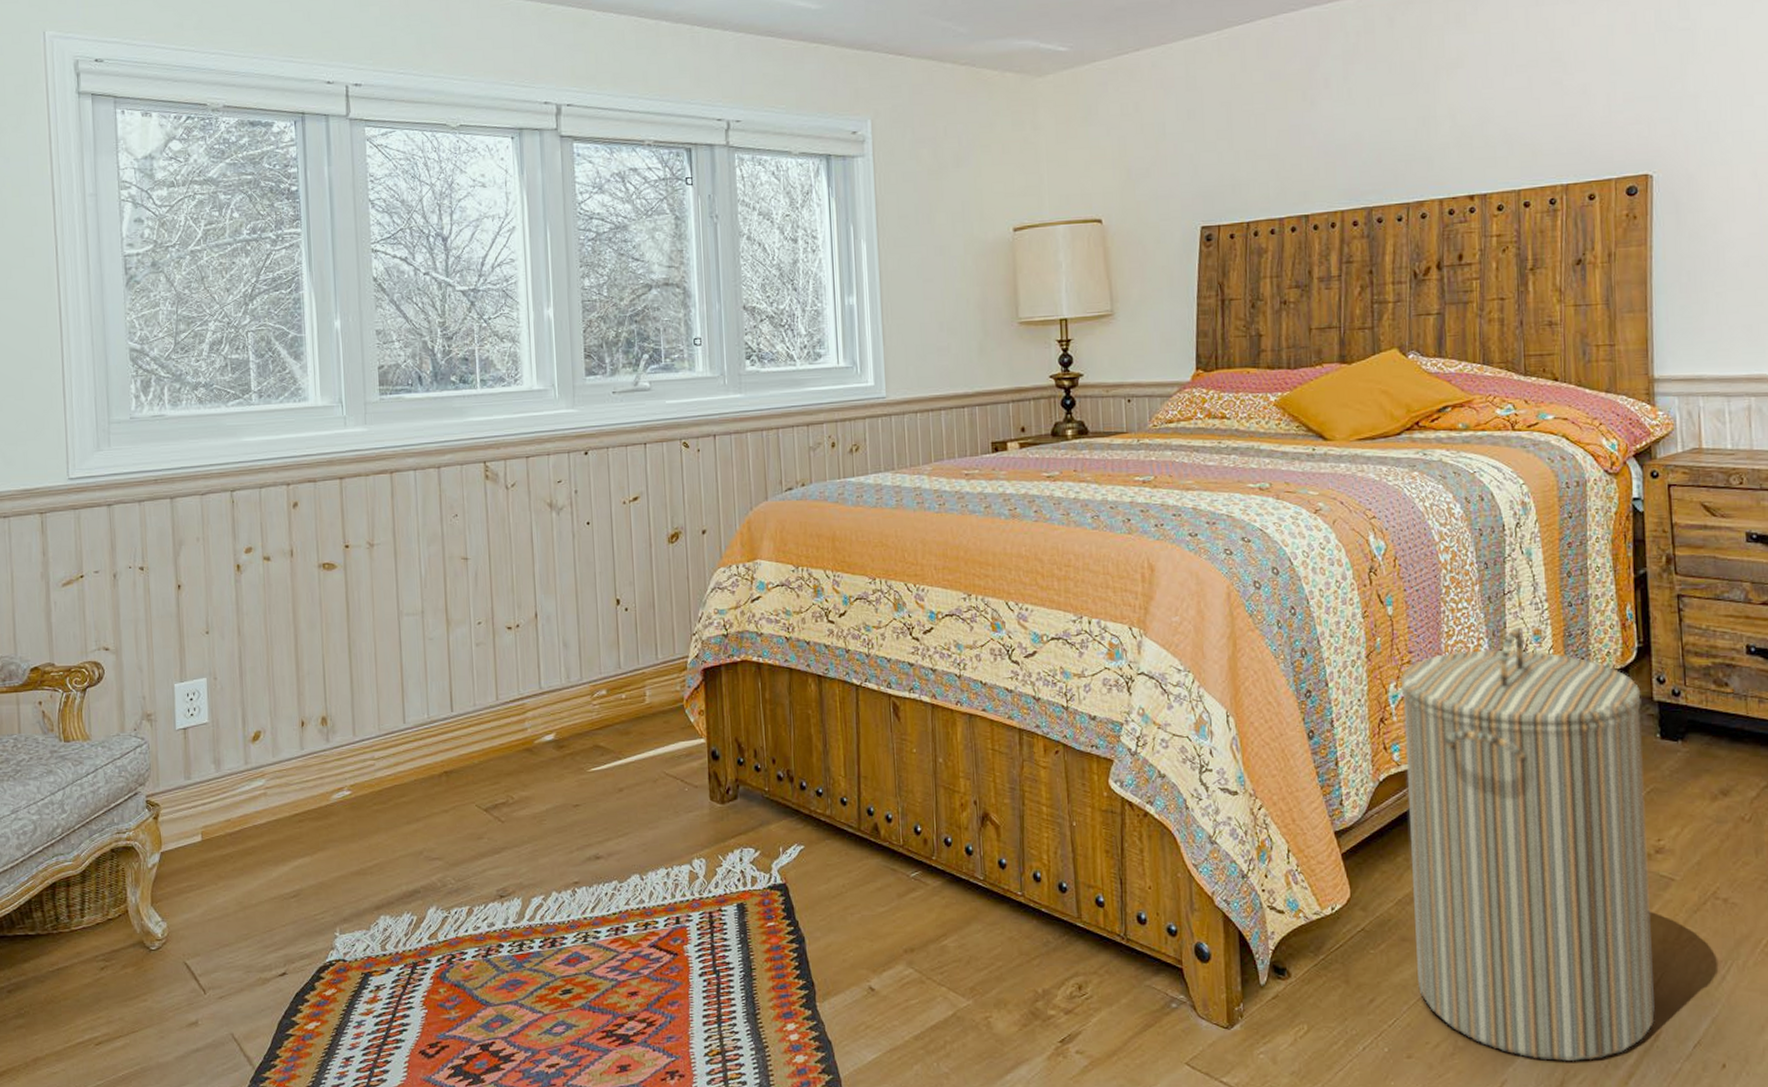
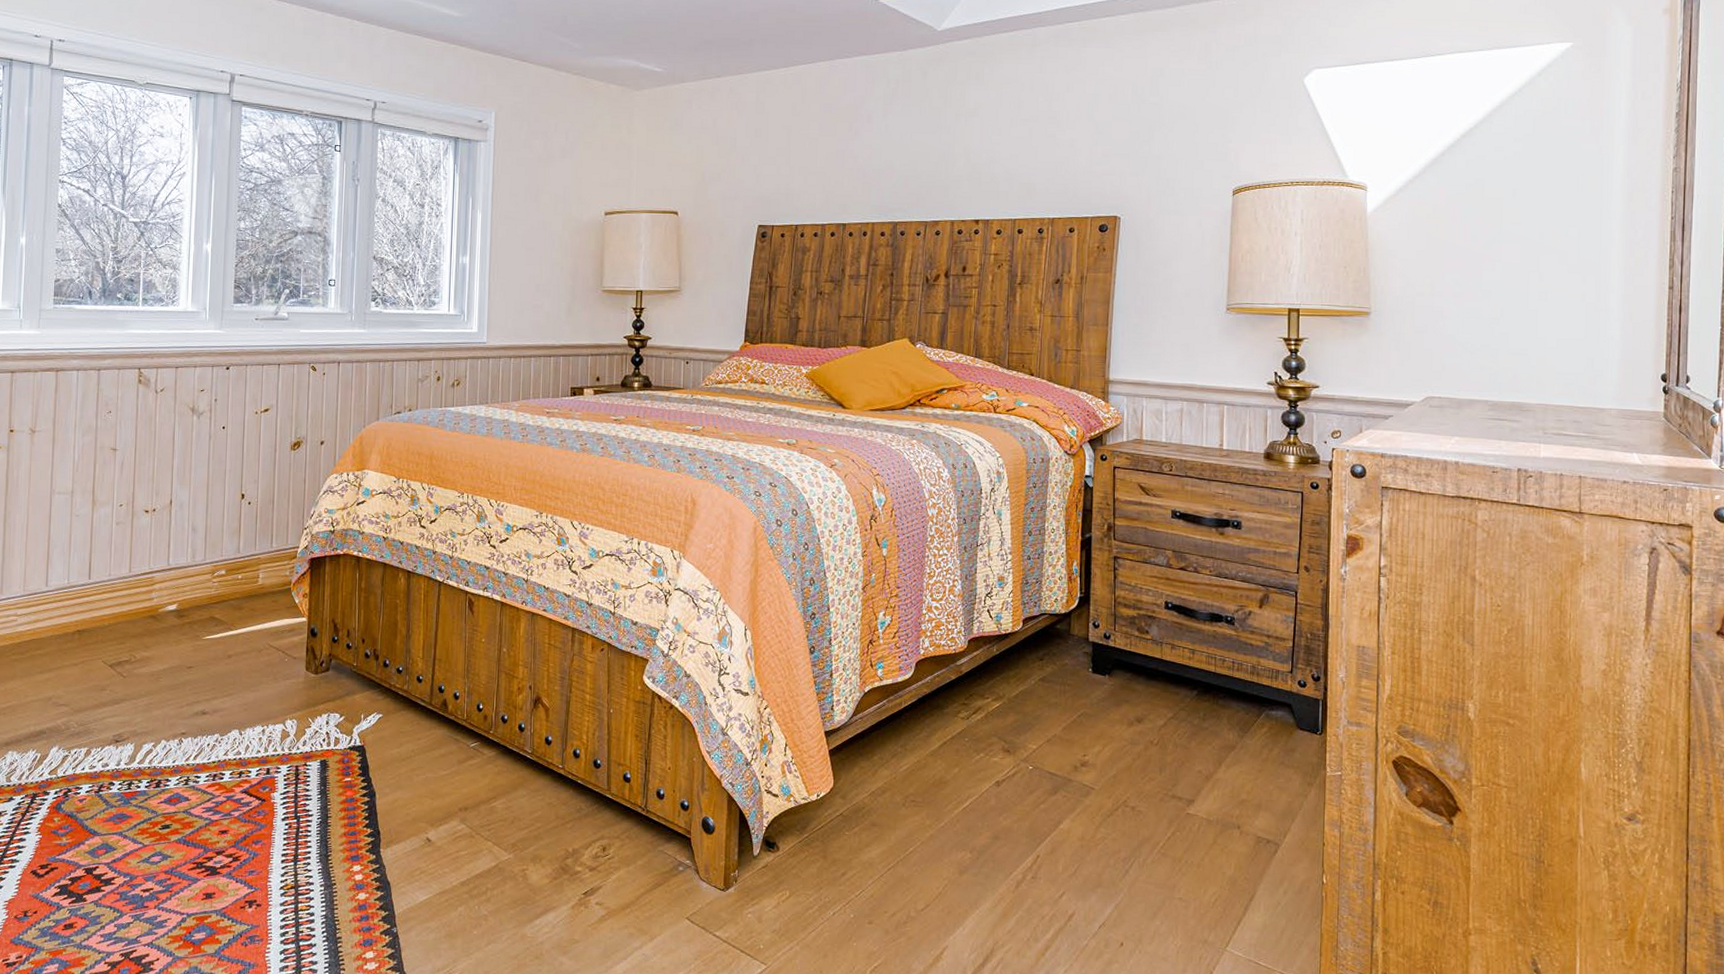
laundry hamper: present [1400,628,1655,1062] -> none [882,574,1079,934]

